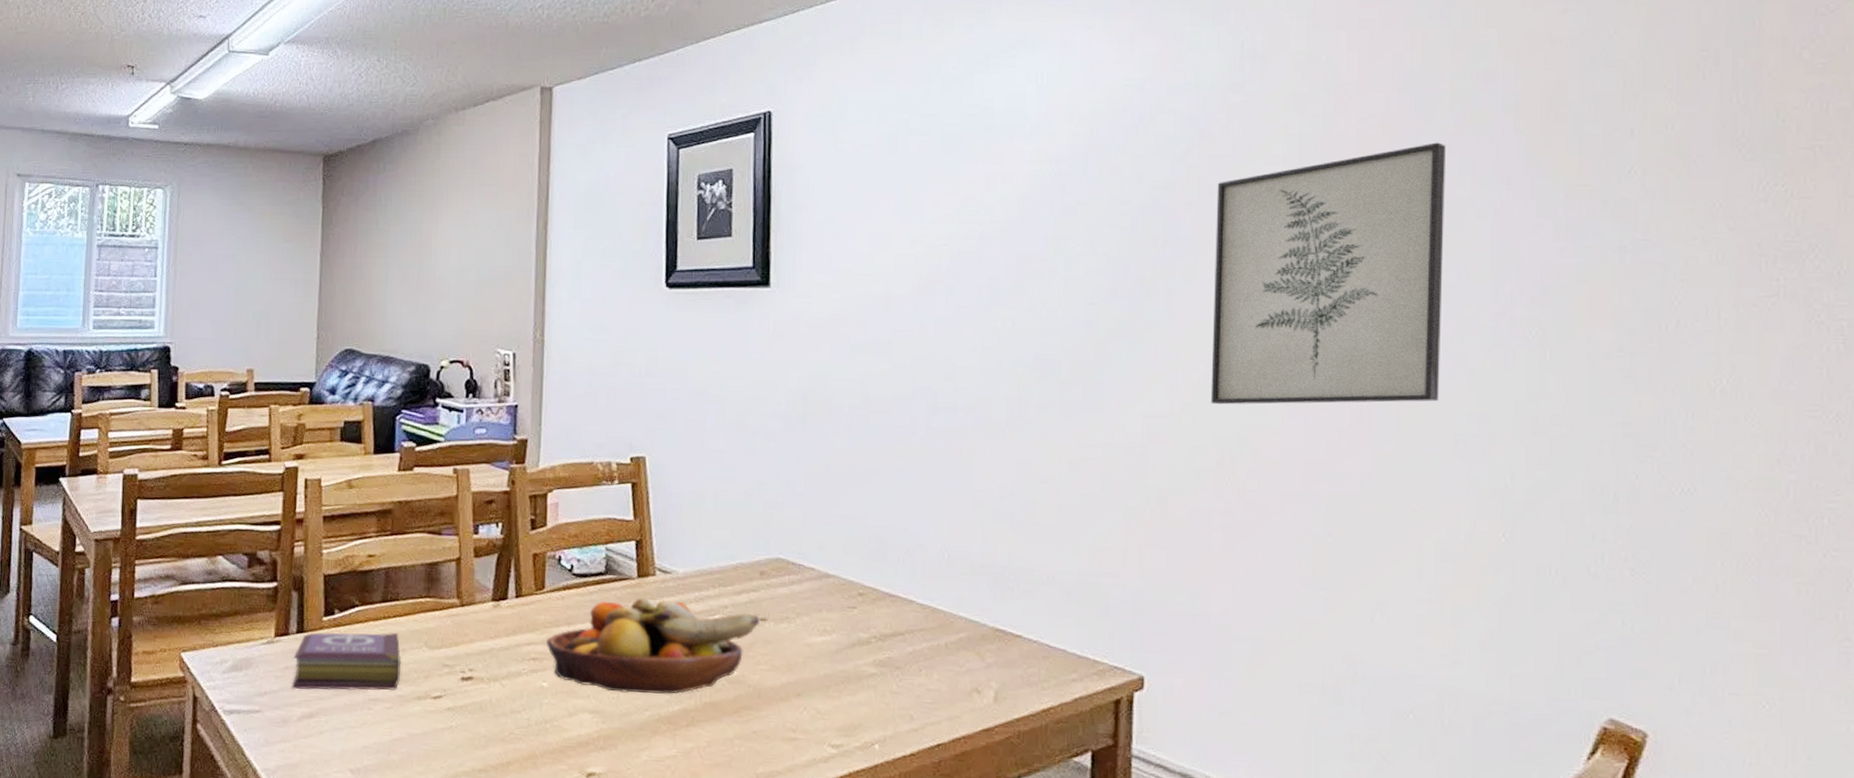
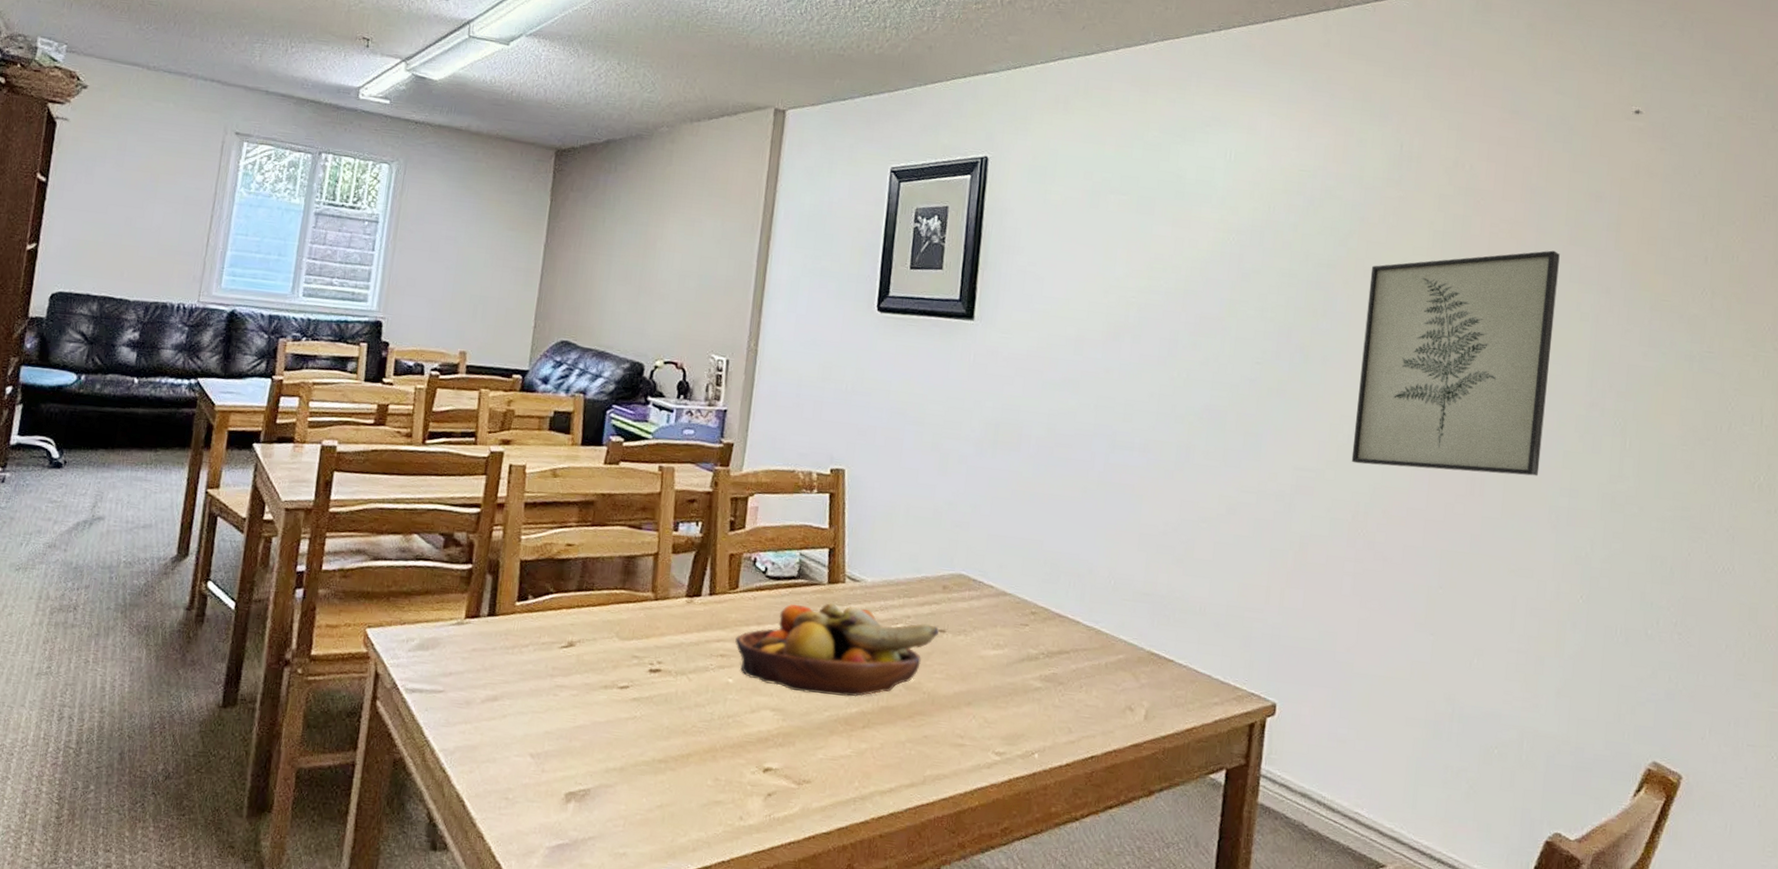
book: present [292,632,402,691] -> none [478,617,592,679]

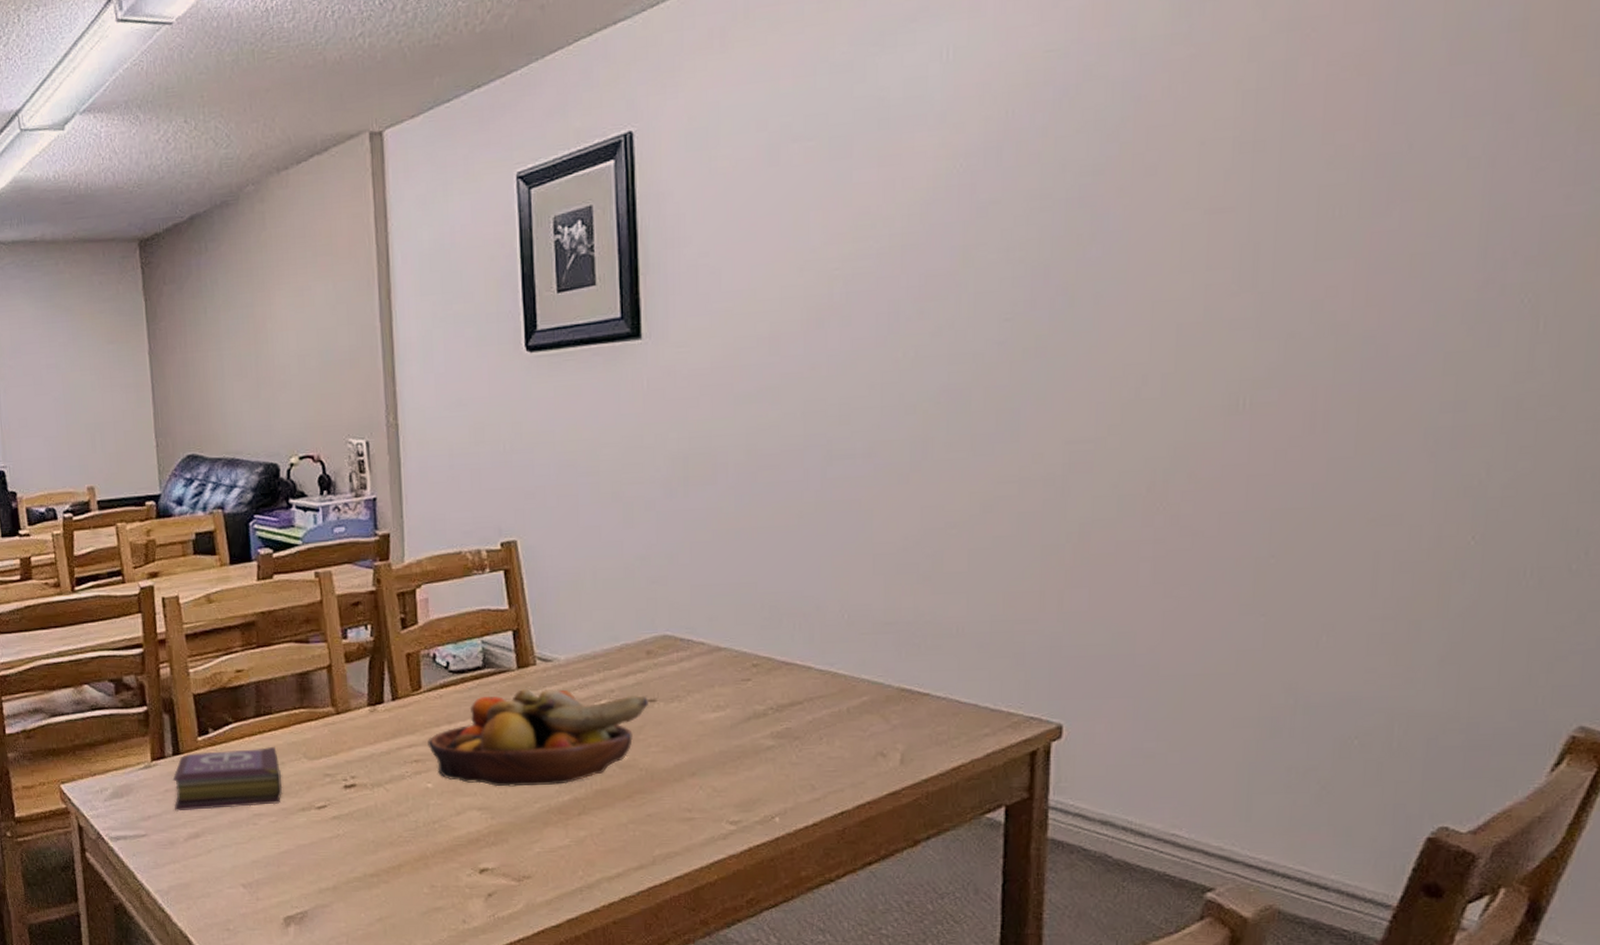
book: none [478,617,592,679] -> present [172,746,283,812]
wall art: present [1351,250,1560,476] -> none [1141,79,1434,422]

